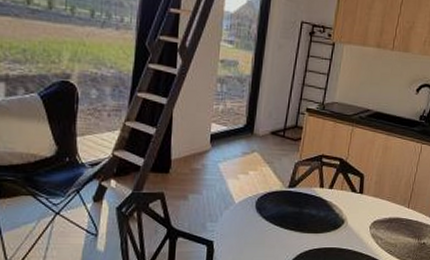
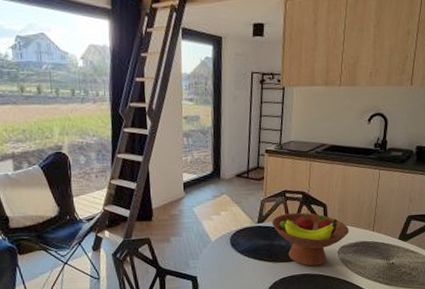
fruit bowl: none [304,180,385,240] -> present [272,212,350,266]

